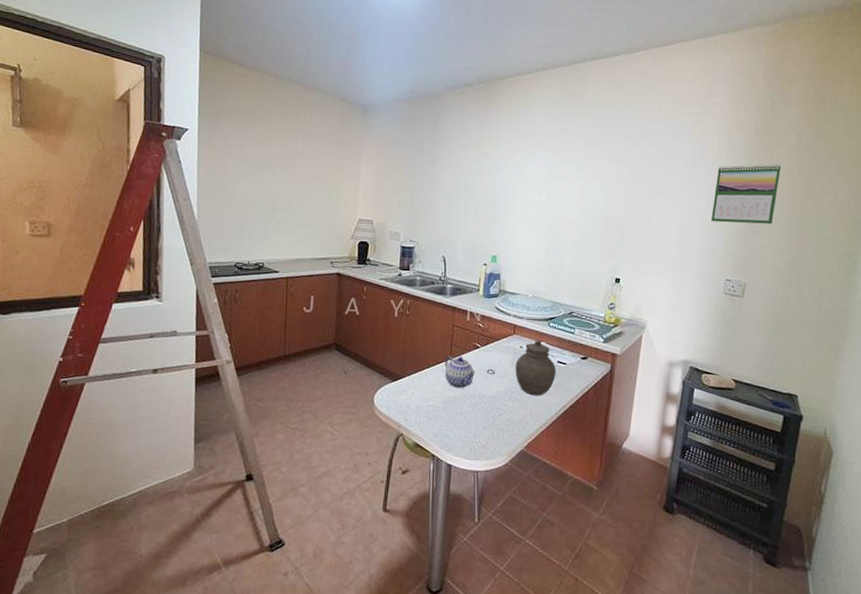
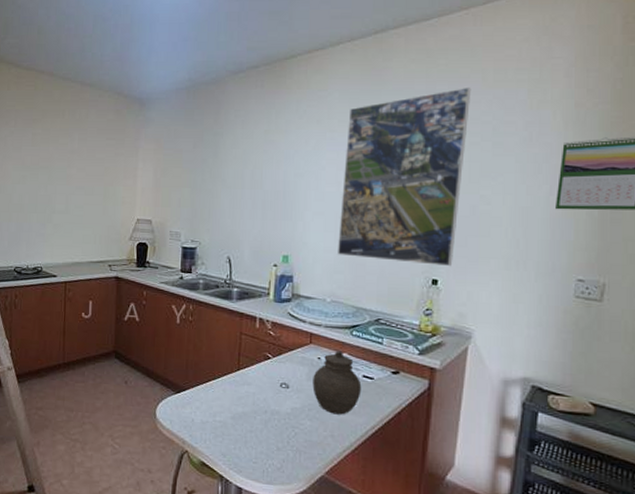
teapot: present [444,356,476,389] -> none [232,366,267,404]
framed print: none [538,115,650,268] -> present [337,86,471,267]

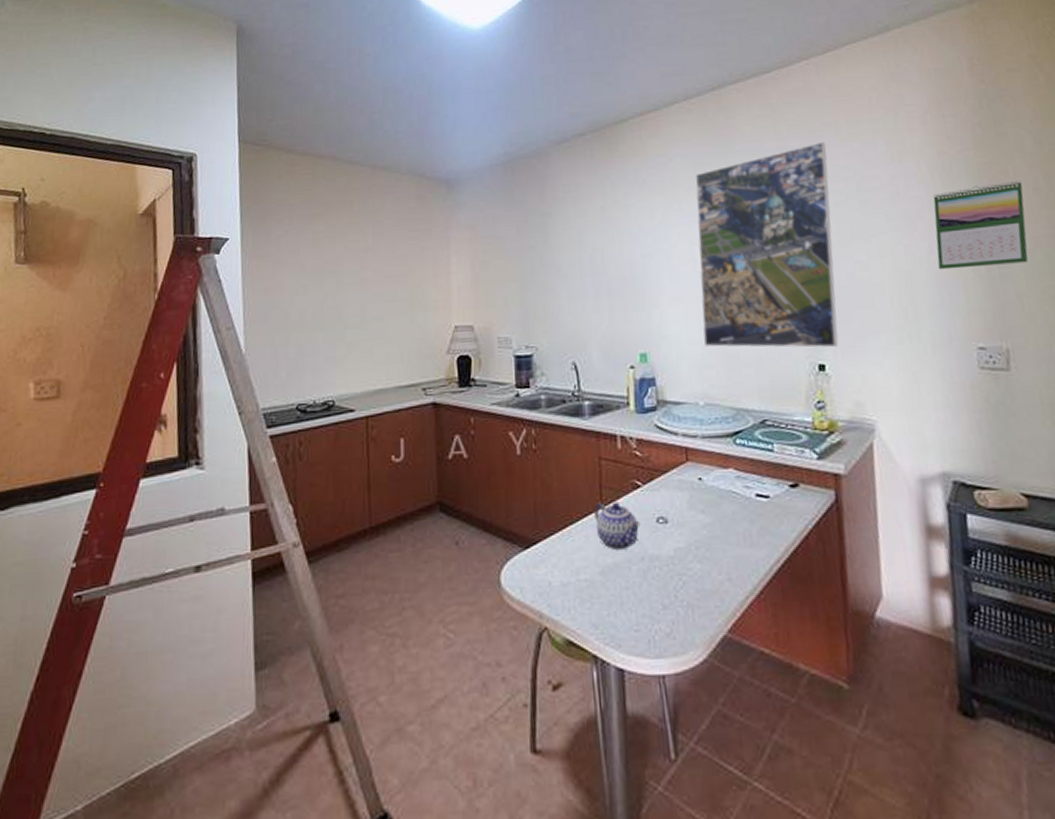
teapot: none [232,366,267,404] -> present [594,502,641,551]
jar: present [312,351,362,415] -> none [695,466,757,550]

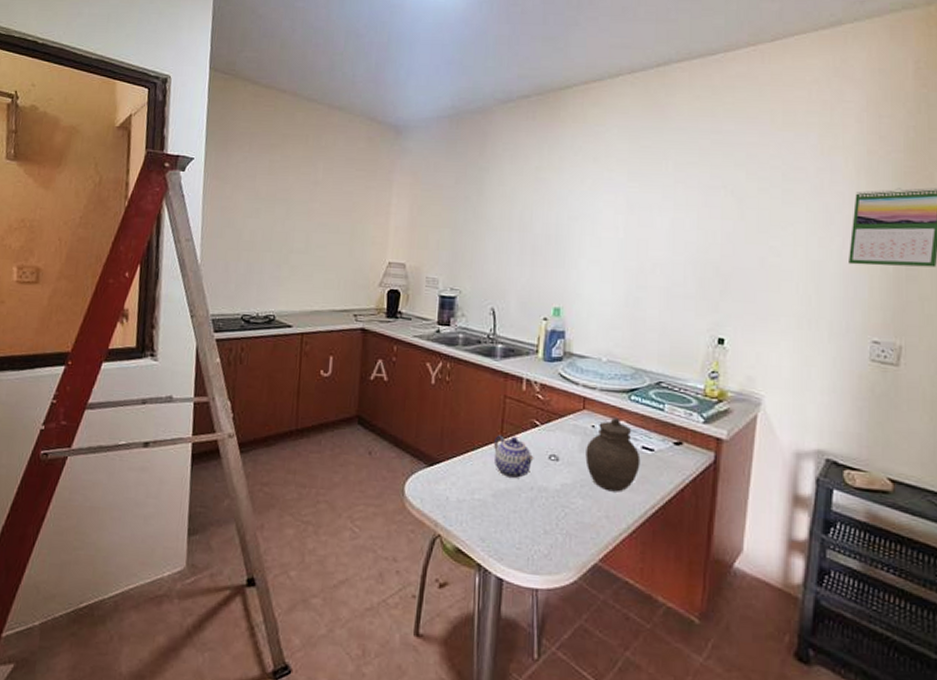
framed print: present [695,141,839,348] -> none [614,128,760,325]
jar: none [695,466,757,550] -> present [585,418,641,492]

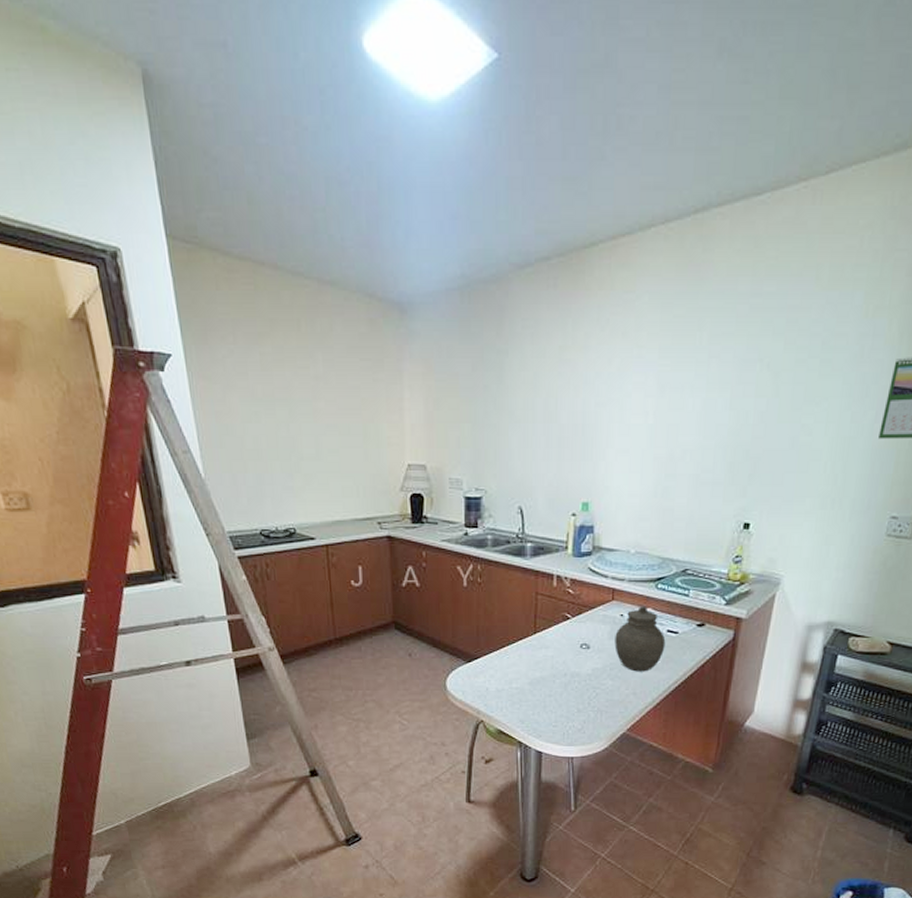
teapot: present [493,435,534,479] -> none [528,630,566,668]

